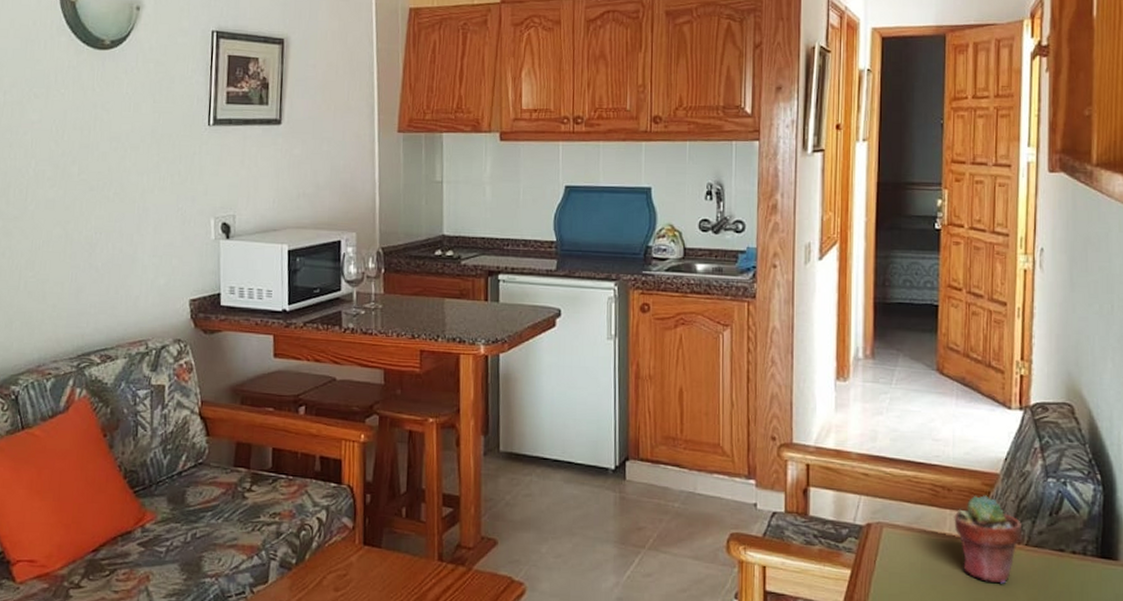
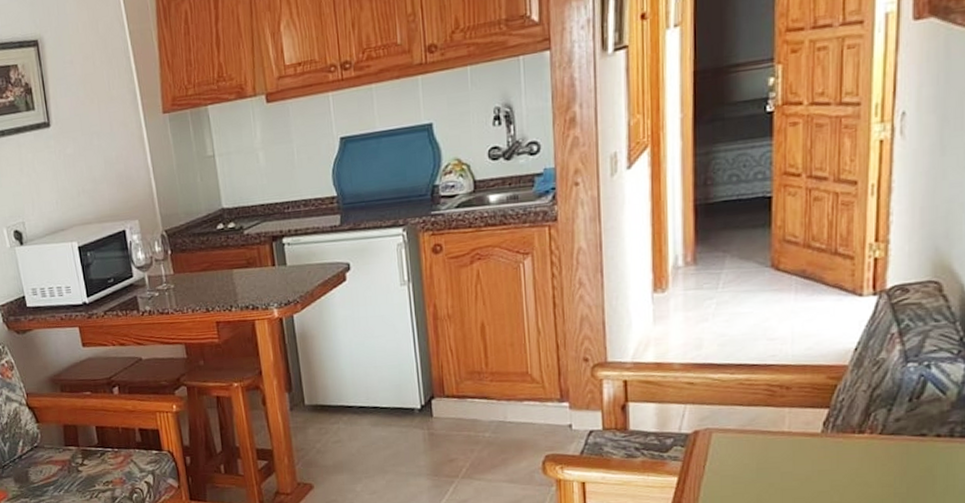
potted succulent: present [954,495,1023,584] -> none [794,389,876,476]

